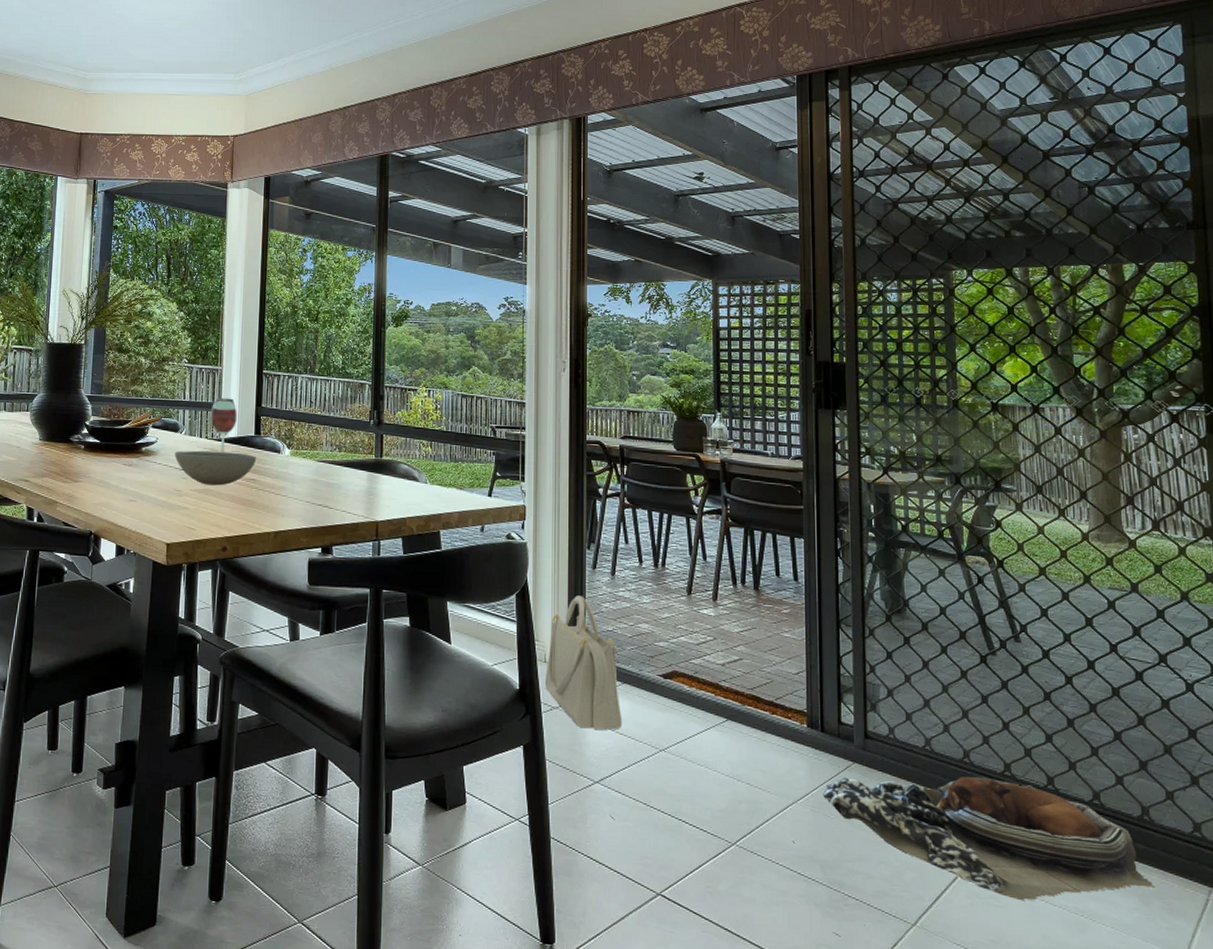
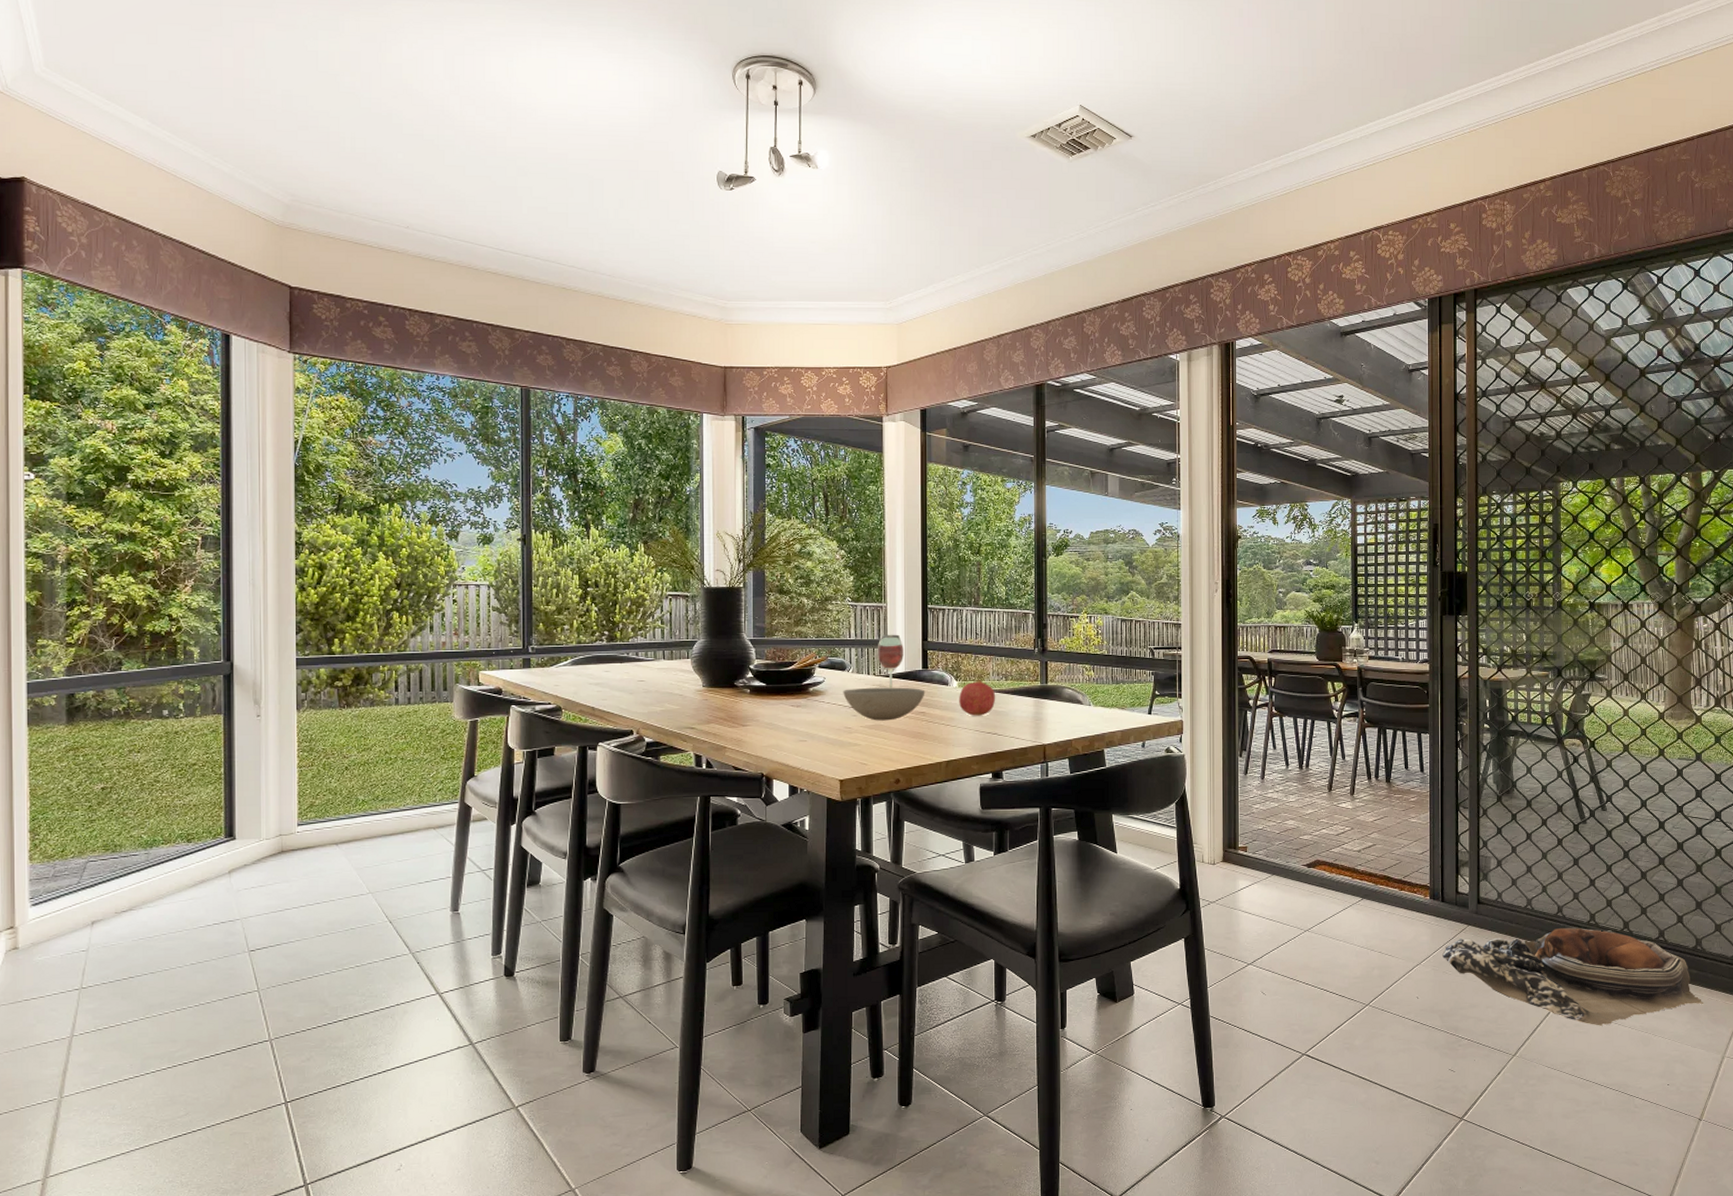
fruit: none [290,448,329,487] -> present [959,679,996,716]
handbag: present [546,596,622,730] -> none [1203,800,1271,918]

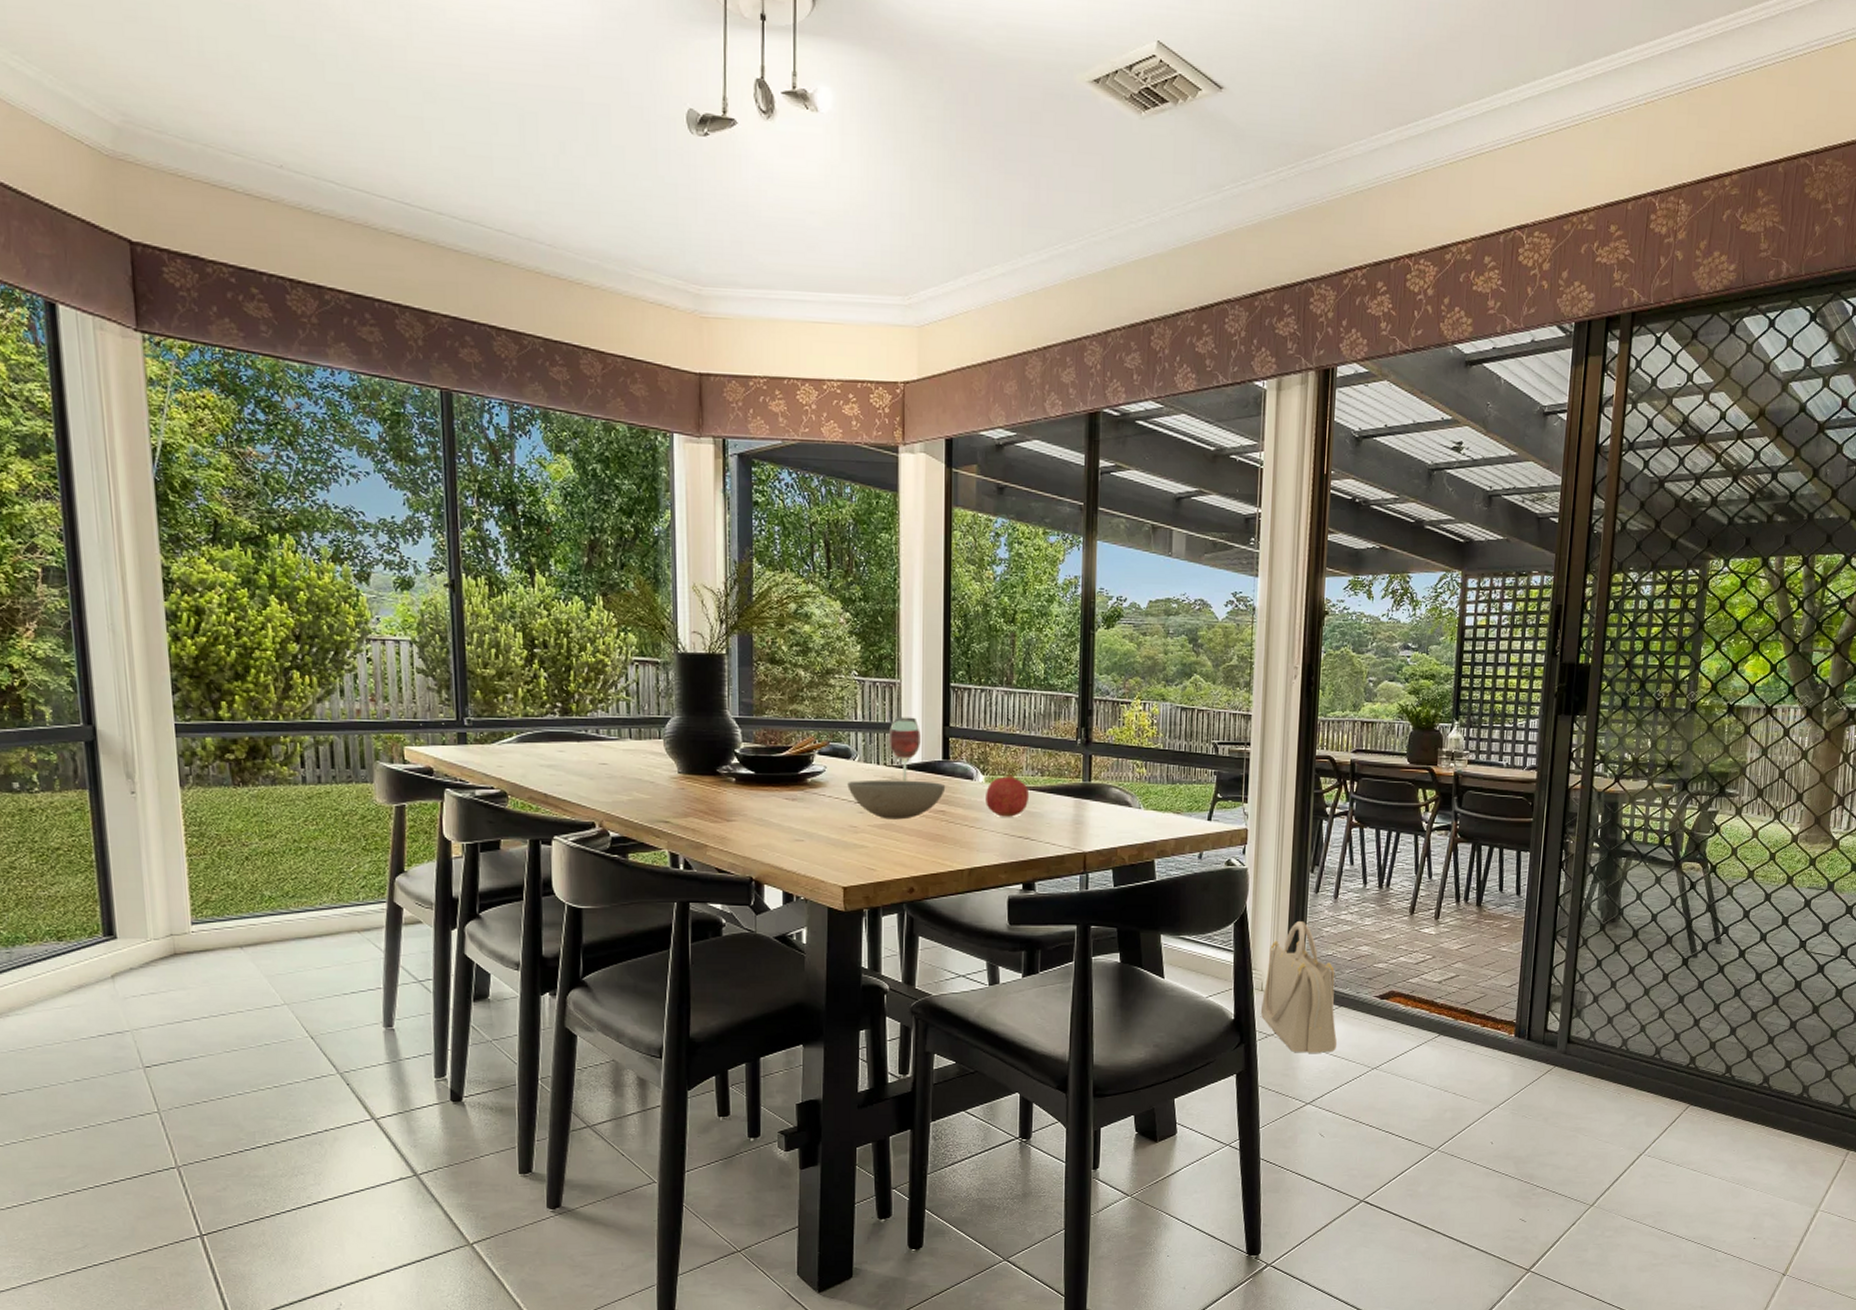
handbag: none [1203,800,1271,918] -> present [1261,921,1337,1053]
dog bed: present [1442,927,1704,1026] -> none [1523,1070,1804,1176]

